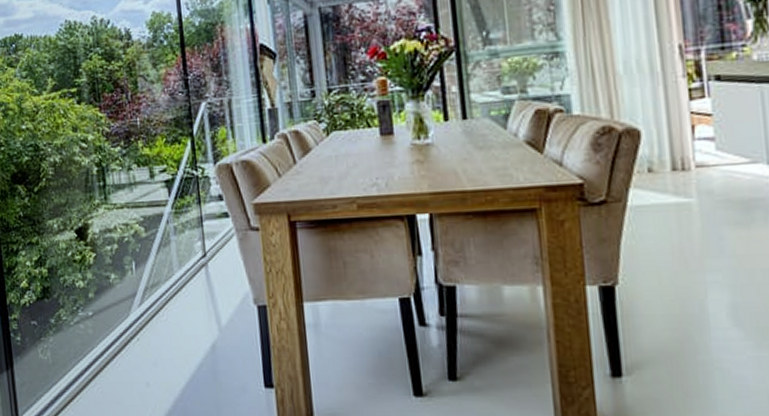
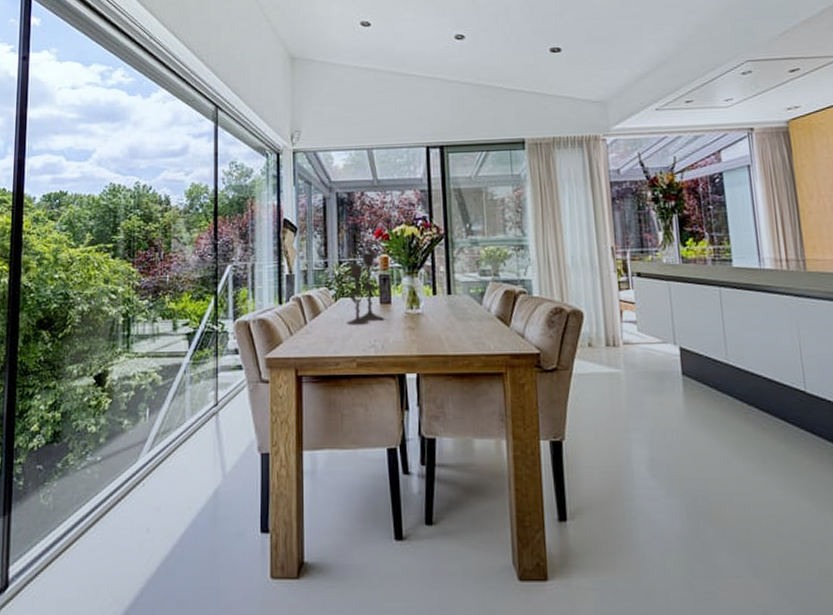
candlestick: none [341,74,386,162] -> present [345,251,384,325]

